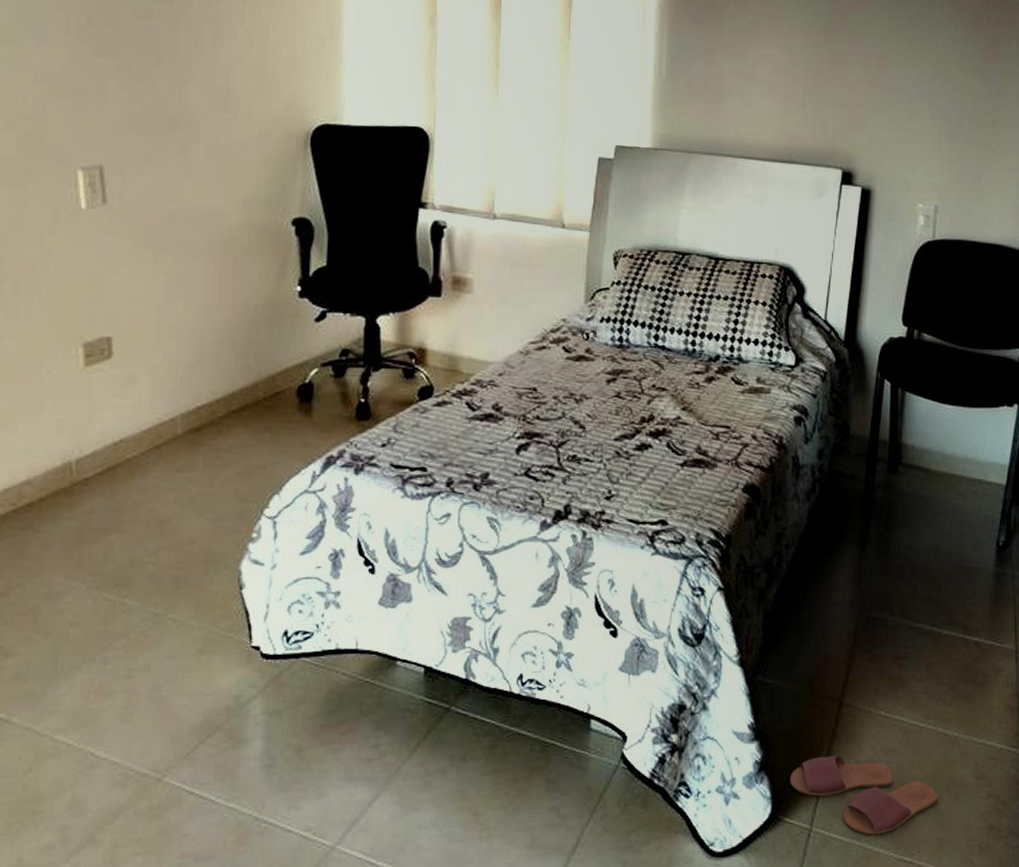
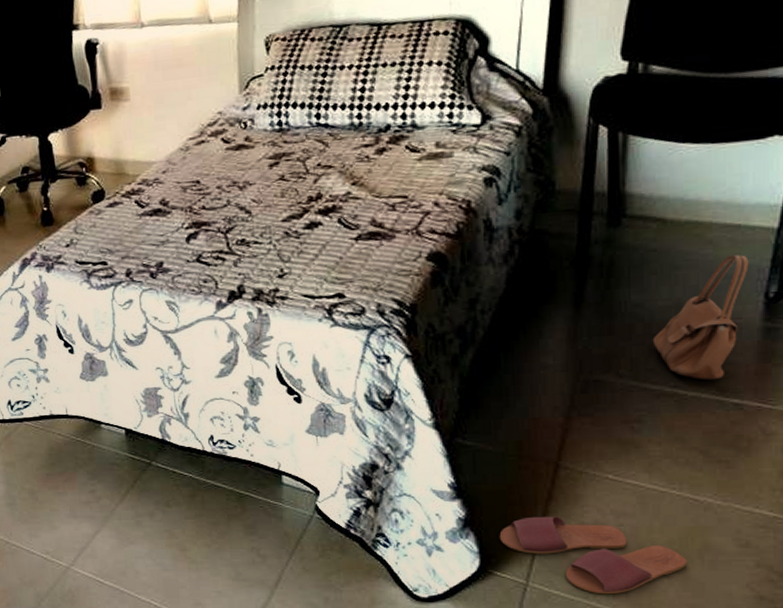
handbag: none [918,506,986,620] -> present [652,255,749,381]

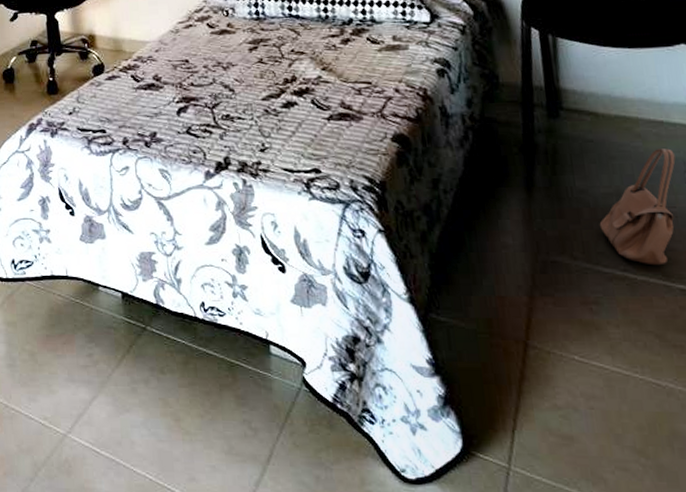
slippers: present [499,516,688,595] -> none [478,396,659,482]

